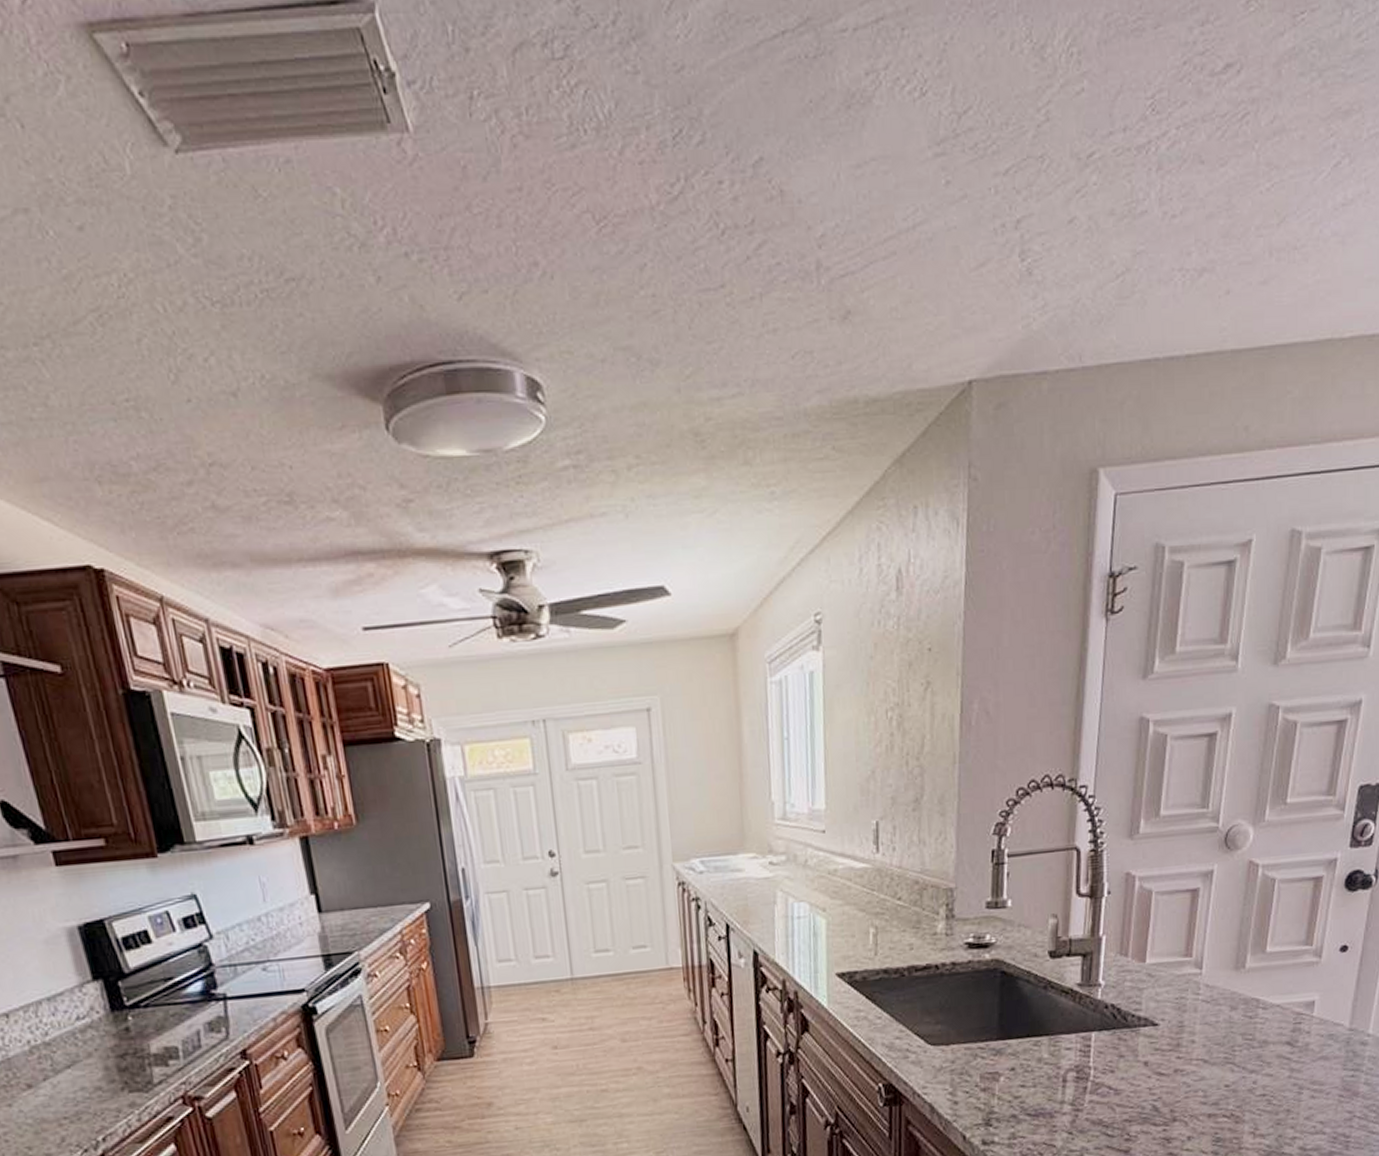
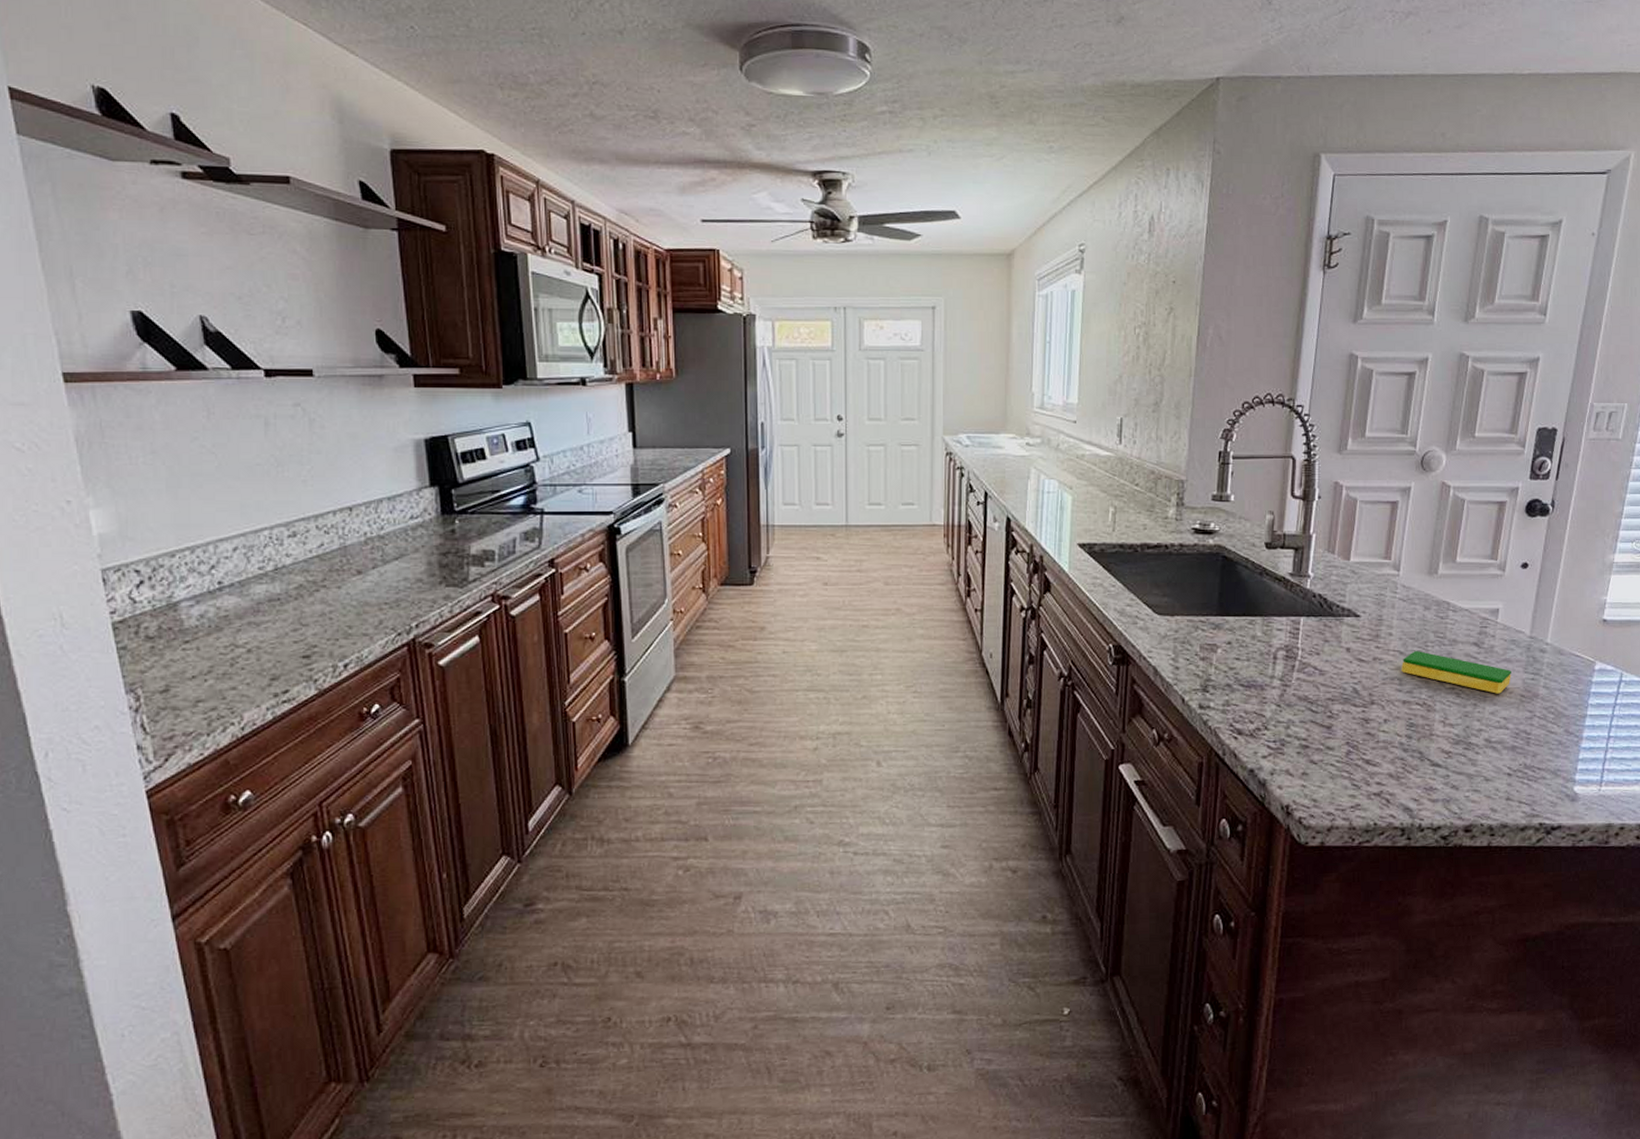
dish sponge: none [1206,1057,1329,1097] -> present [1402,651,1511,694]

